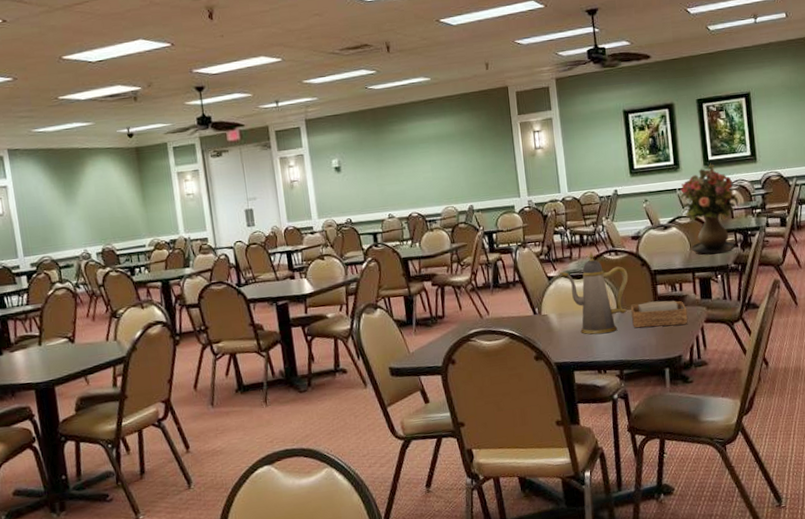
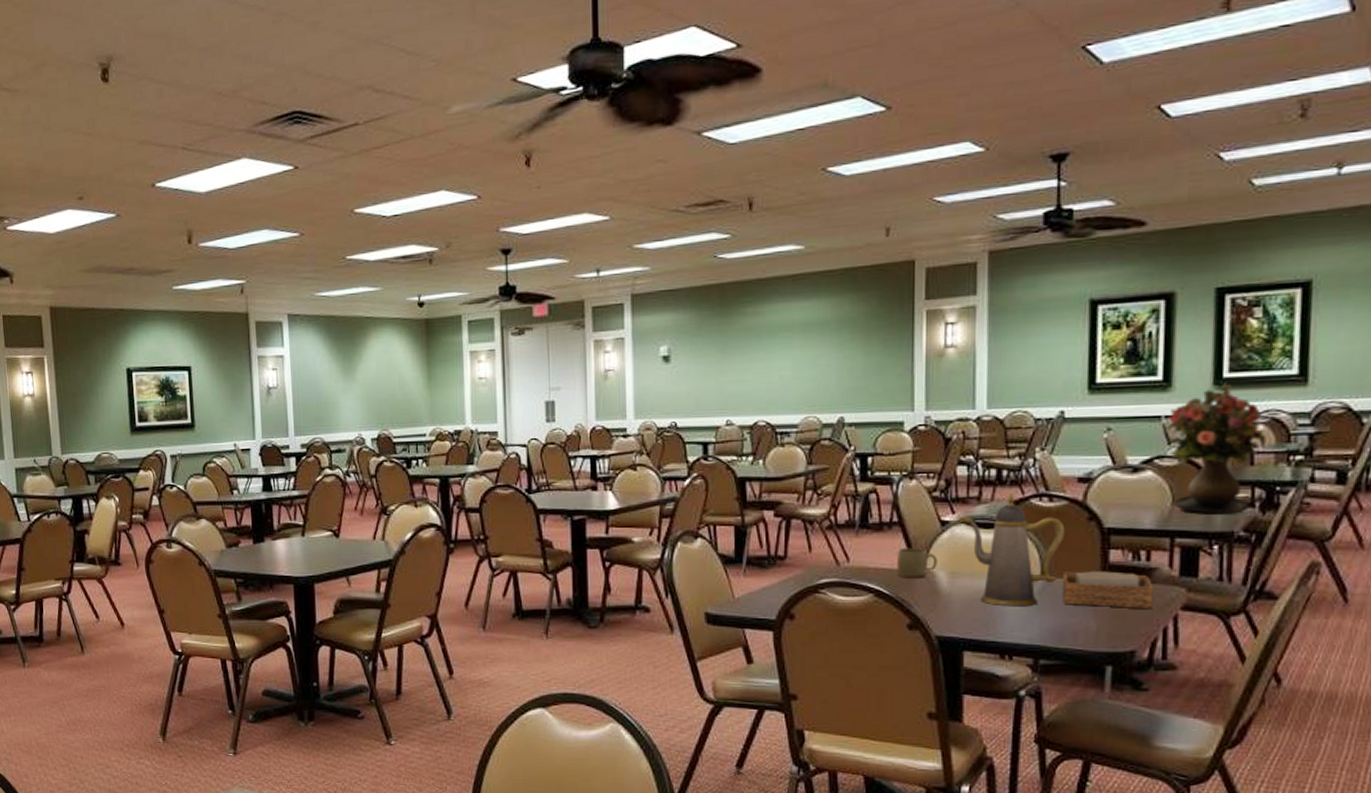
mug: none [521,298,549,323] -> present [897,548,937,580]

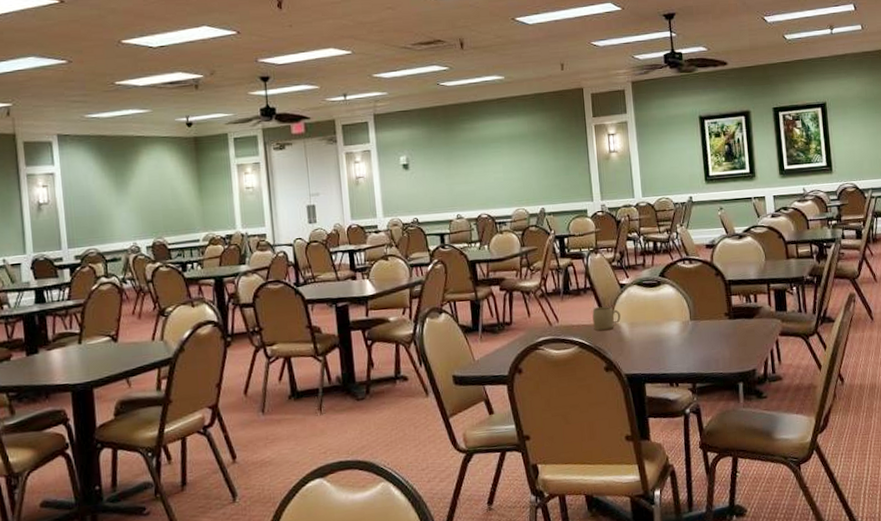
coffee pot: present [958,493,1065,607] -> none [631,259,702,346]
napkin holder: present [1061,571,1154,610] -> none [704,311,763,340]
bouquet: present [1166,382,1267,516] -> none [755,172,815,267]

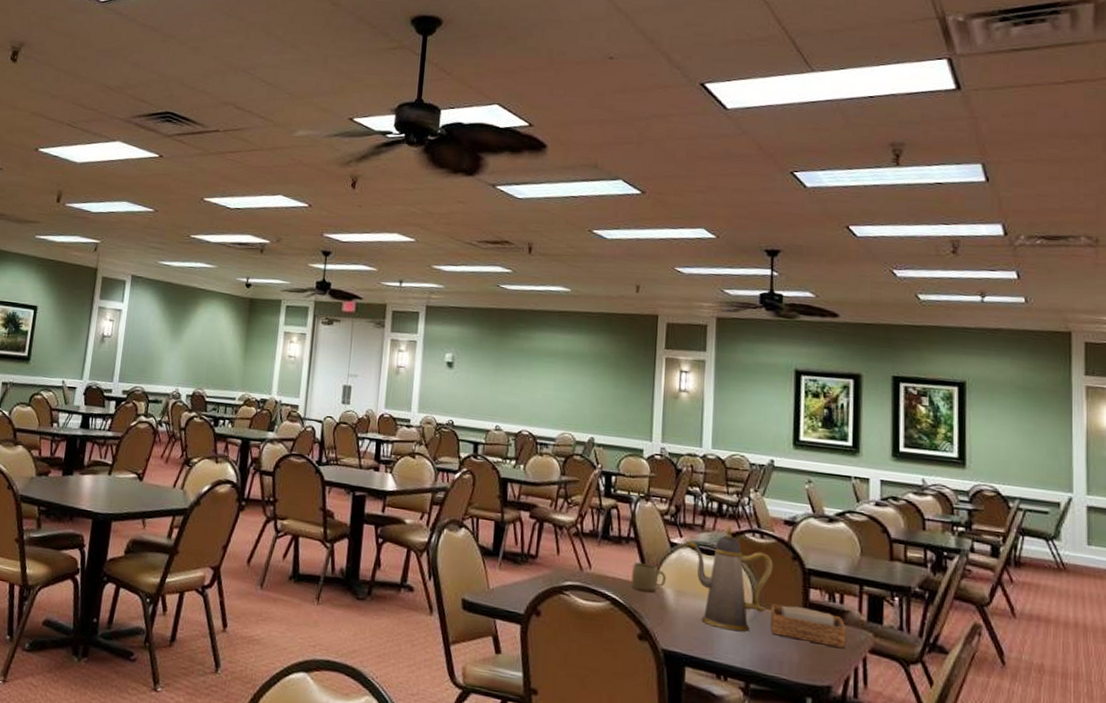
coffee pot: none [631,259,702,346] -> present [685,526,773,632]
napkin holder: none [704,311,763,340] -> present [770,603,847,649]

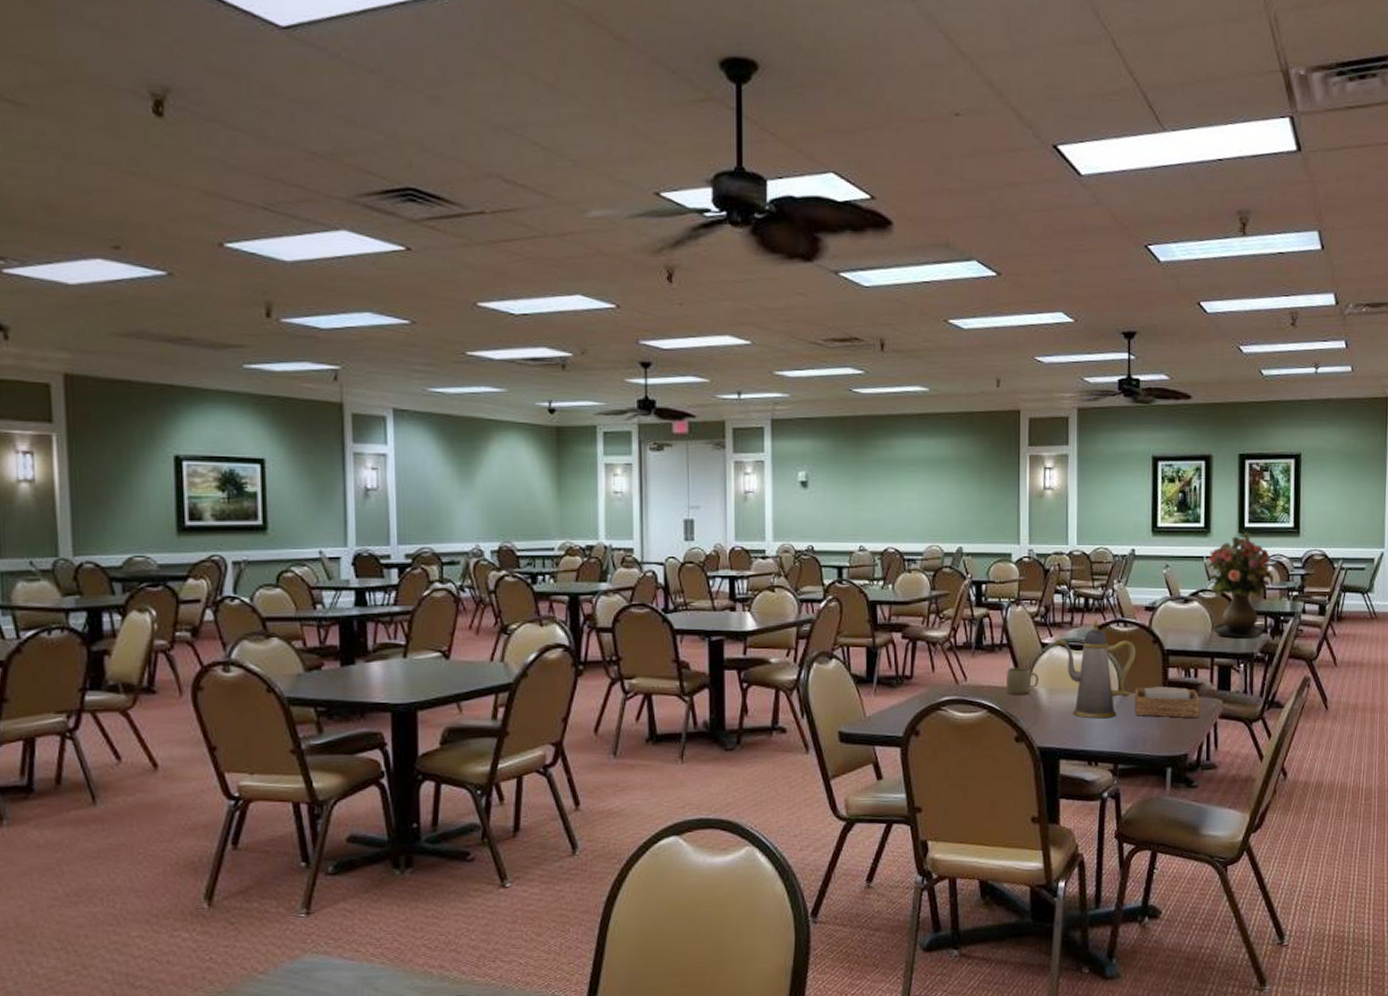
bouquet: none [855,455,935,572] -> present [1207,531,1274,640]

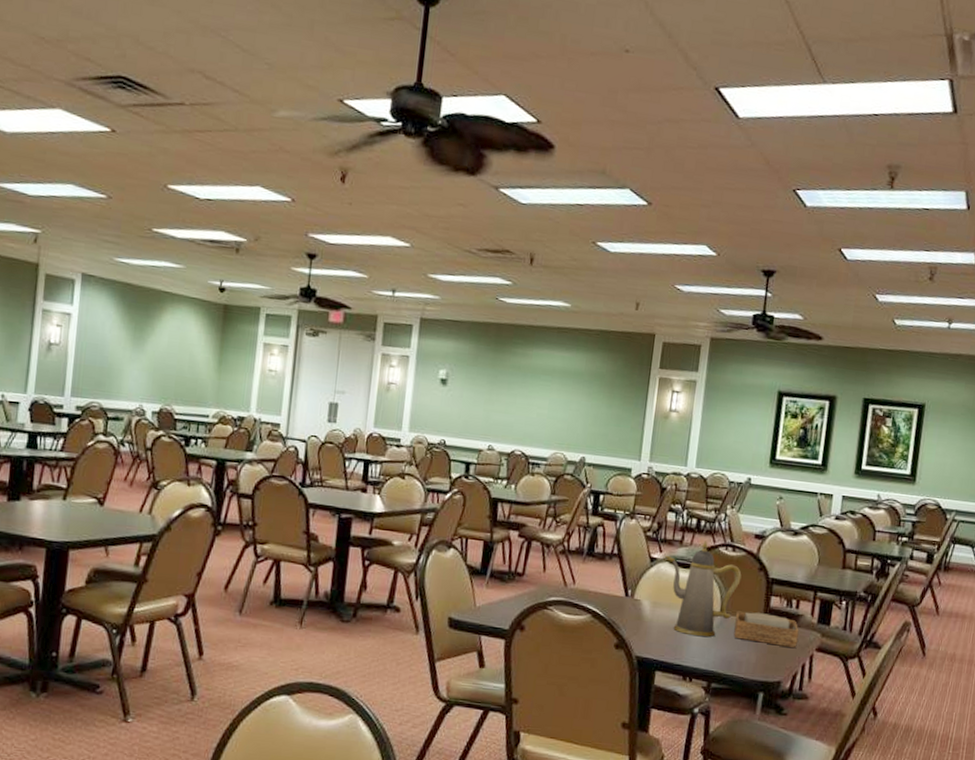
mug: present [1006,668,1039,697] -> none [611,577,644,606]
bouquet: present [1207,531,1274,640] -> none [819,473,886,578]

